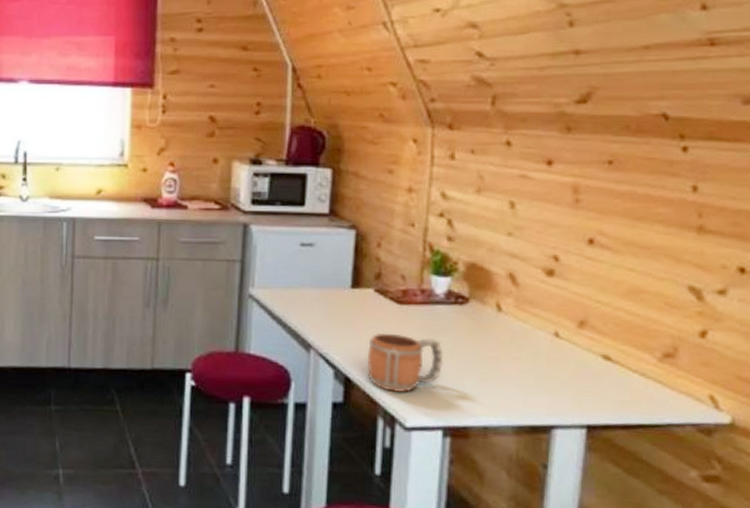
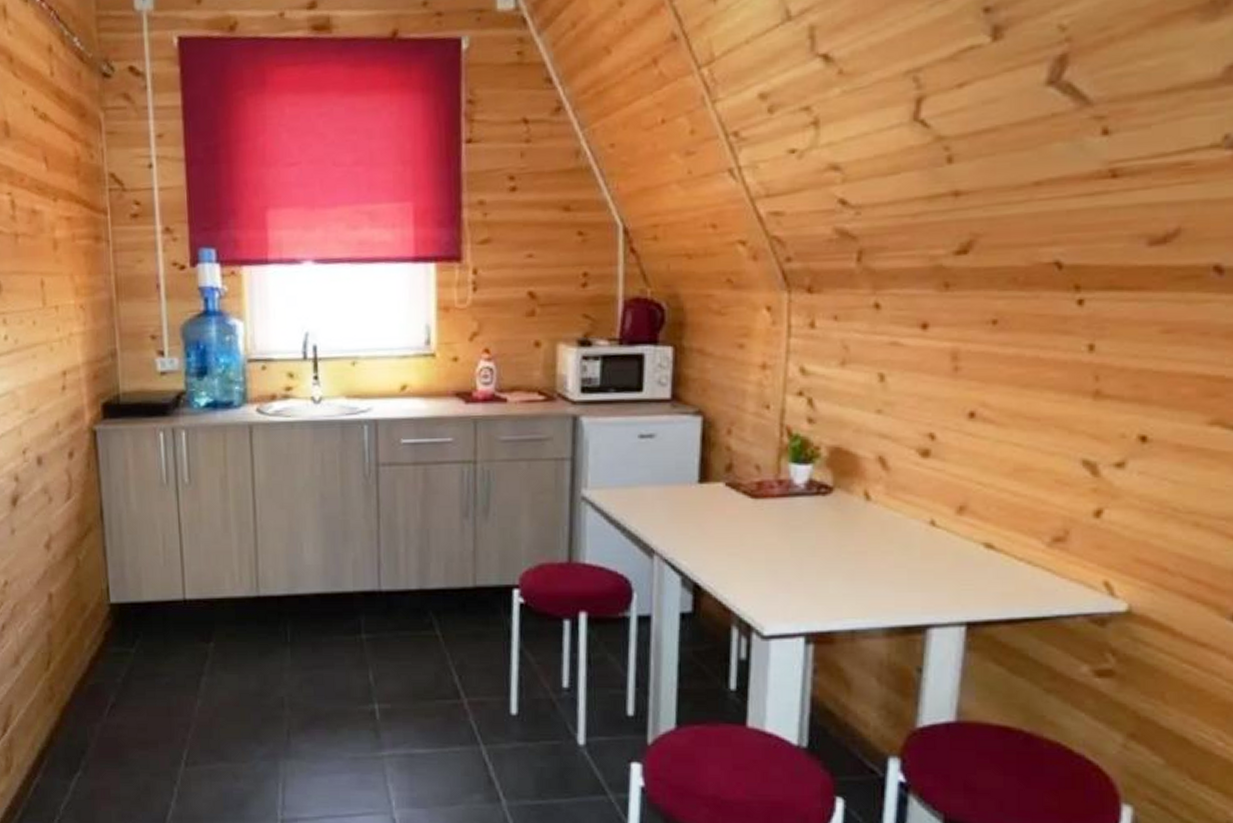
mug: present [367,332,443,393] -> none [718,531,805,598]

